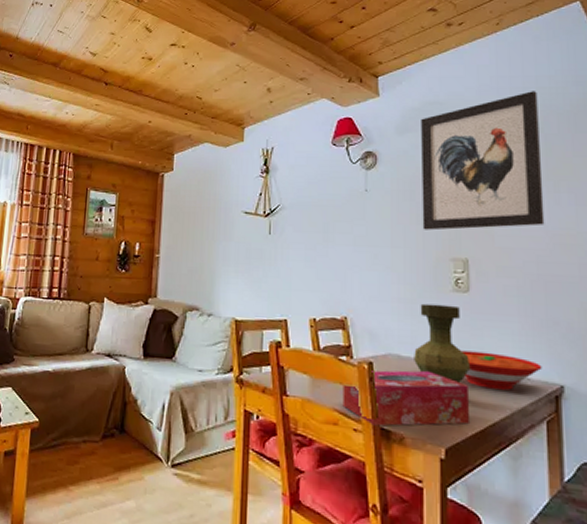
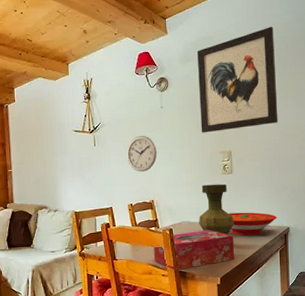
wall clock: none [312,225,356,276] -> present [126,135,157,172]

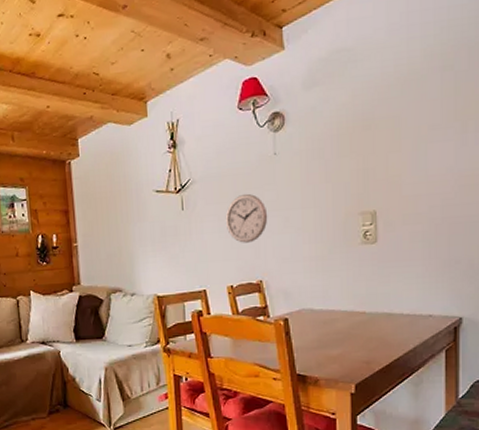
tissue box: present [153,229,235,271] -> none [261,319,378,373]
wall art: present [197,27,278,133] -> none [328,24,451,187]
vase: present [199,184,235,235] -> none [326,257,378,327]
bowl: present [228,212,277,236] -> none [369,296,443,329]

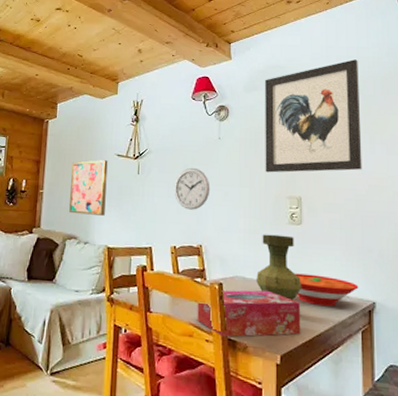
wall art: none [104,199,150,265] -> present [69,160,108,216]
tissue box: none [261,319,378,373] -> present [197,290,301,337]
vase: none [326,257,378,327] -> present [256,234,302,300]
wall art: none [328,24,451,187] -> present [265,59,362,173]
bowl: none [369,296,443,329] -> present [294,273,359,306]

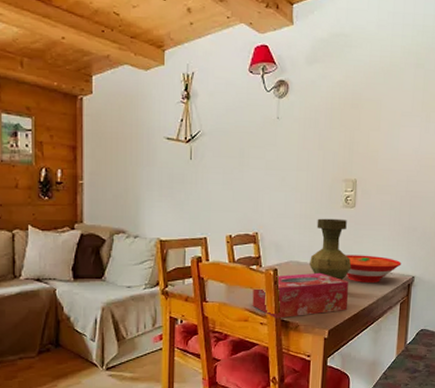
wall art: present [69,160,108,216] -> none [114,144,156,207]
wall clock: present [174,167,211,210] -> none [229,151,268,197]
wall art: present [265,59,362,173] -> none [323,28,423,155]

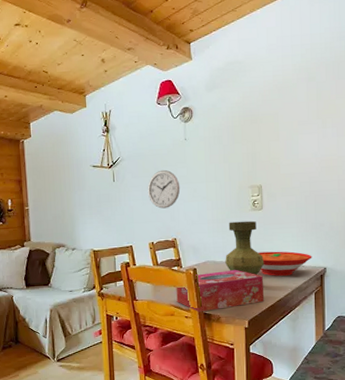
wall clock: none [229,151,268,197] -> present [147,169,181,209]

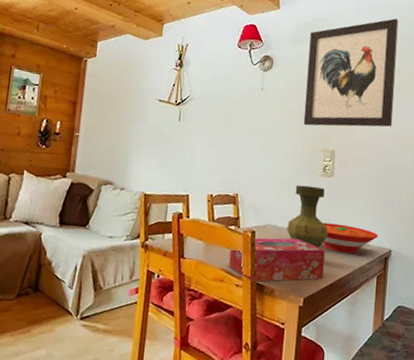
wall clock: present [147,169,181,209] -> none [214,116,250,159]
wall art: none [225,47,315,166] -> present [303,18,399,127]

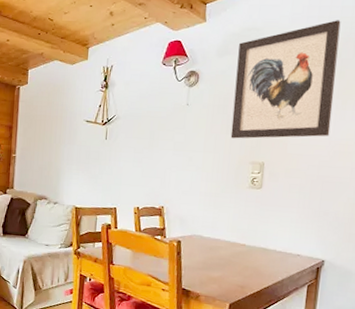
tissue box: present [228,238,325,282] -> none [155,247,252,287]
vase: present [287,185,329,248] -> none [213,197,256,257]
bowl: present [322,222,379,253] -> none [249,233,310,263]

